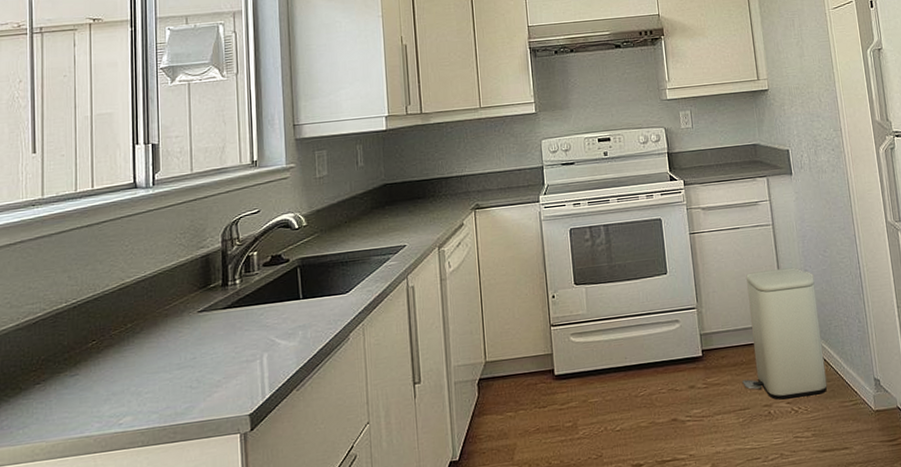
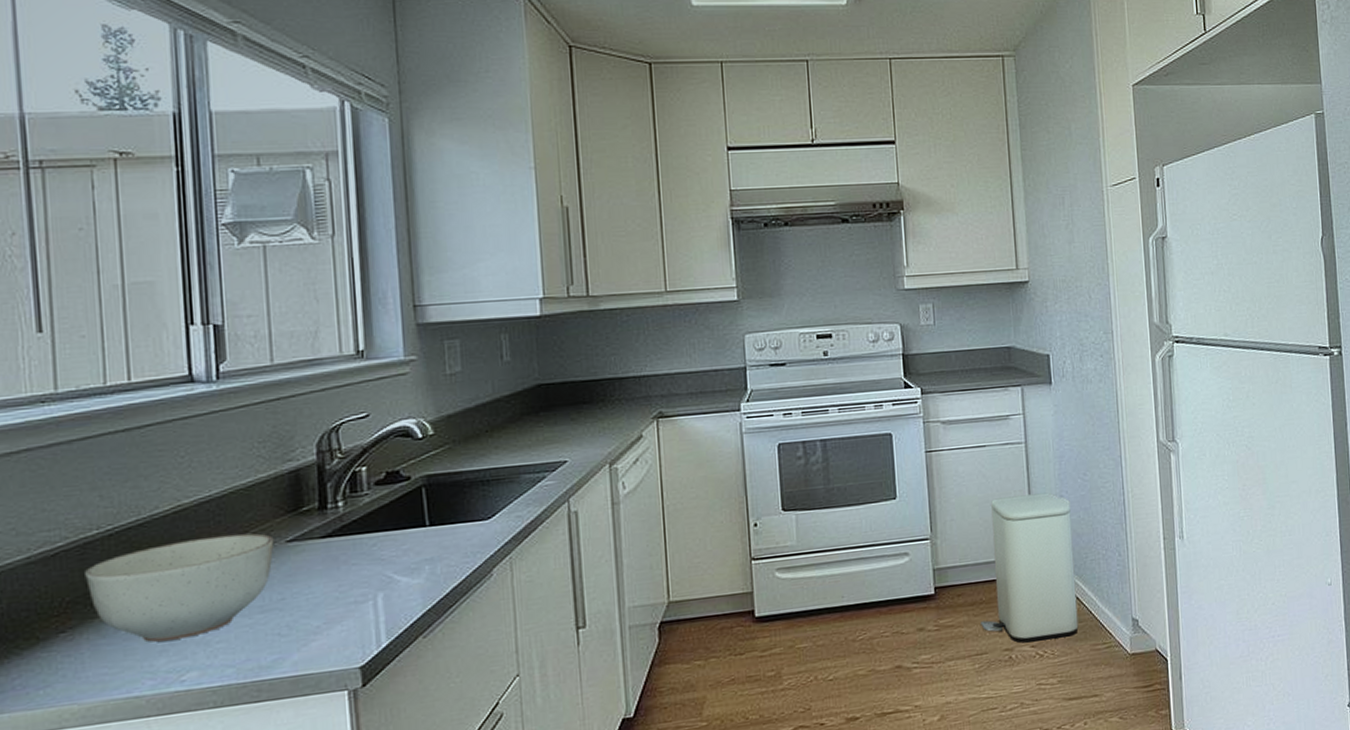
bowl: none [56,305,189,393] -> present [85,533,274,642]

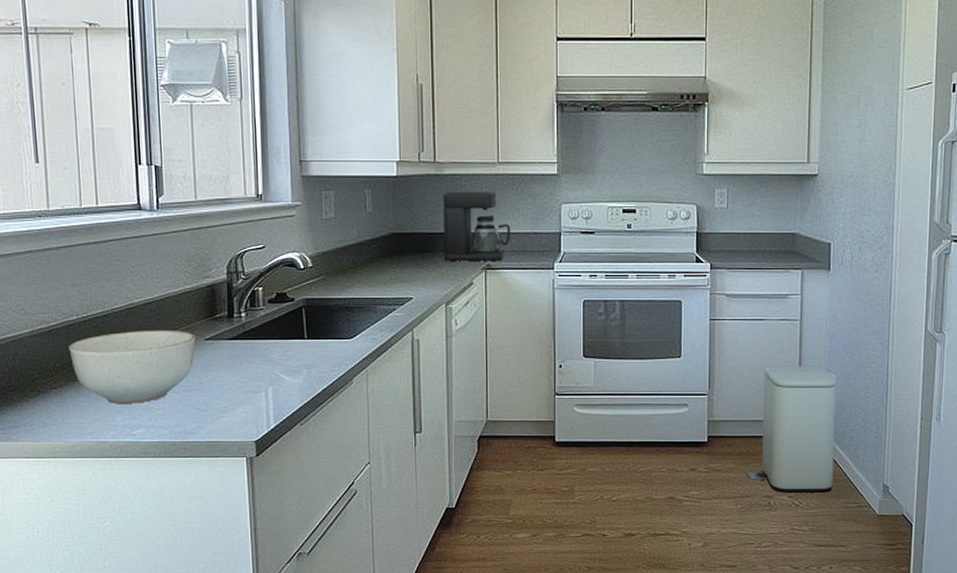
coffee maker: none [600,325,686,412] -> present [443,191,511,261]

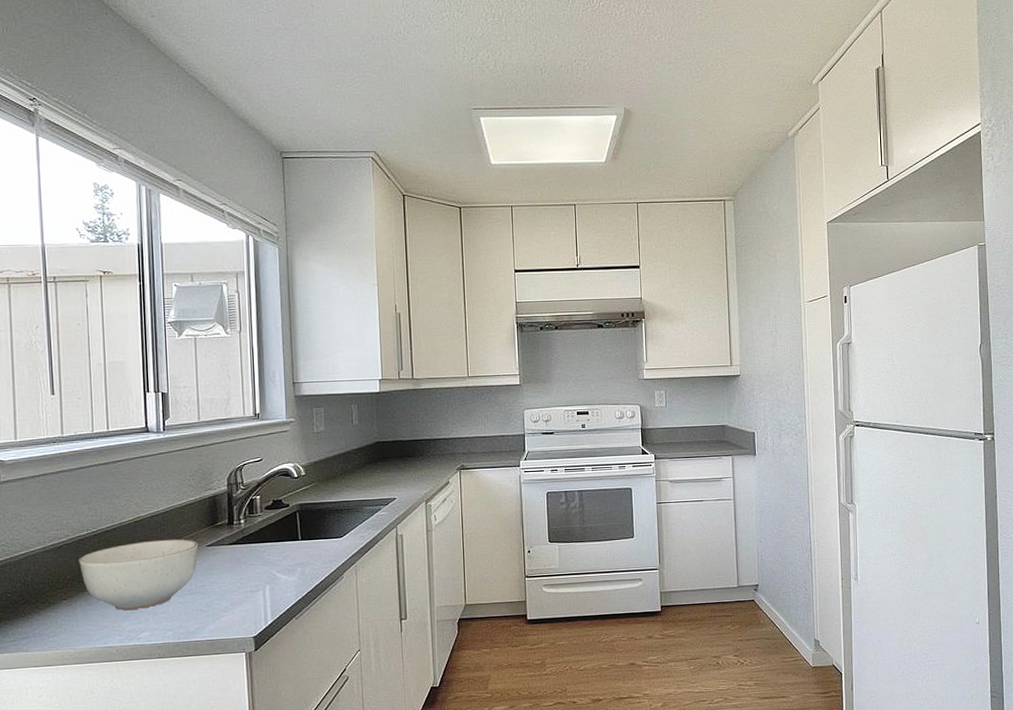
coffee maker: present [443,191,511,261] -> none [421,402,481,464]
pedal bin: present [746,366,837,493] -> none [696,538,772,653]

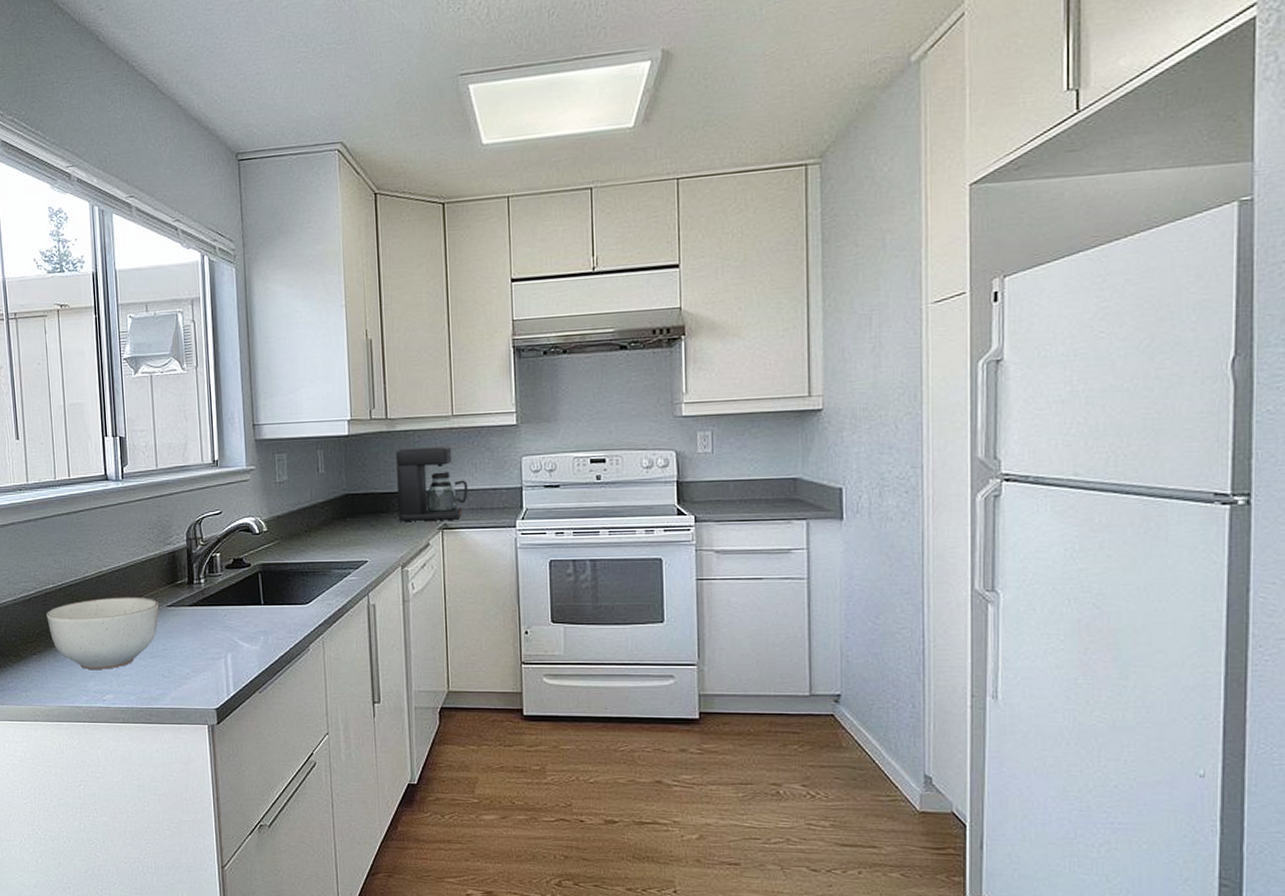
coffee maker: none [421,402,481,464] -> present [396,446,468,521]

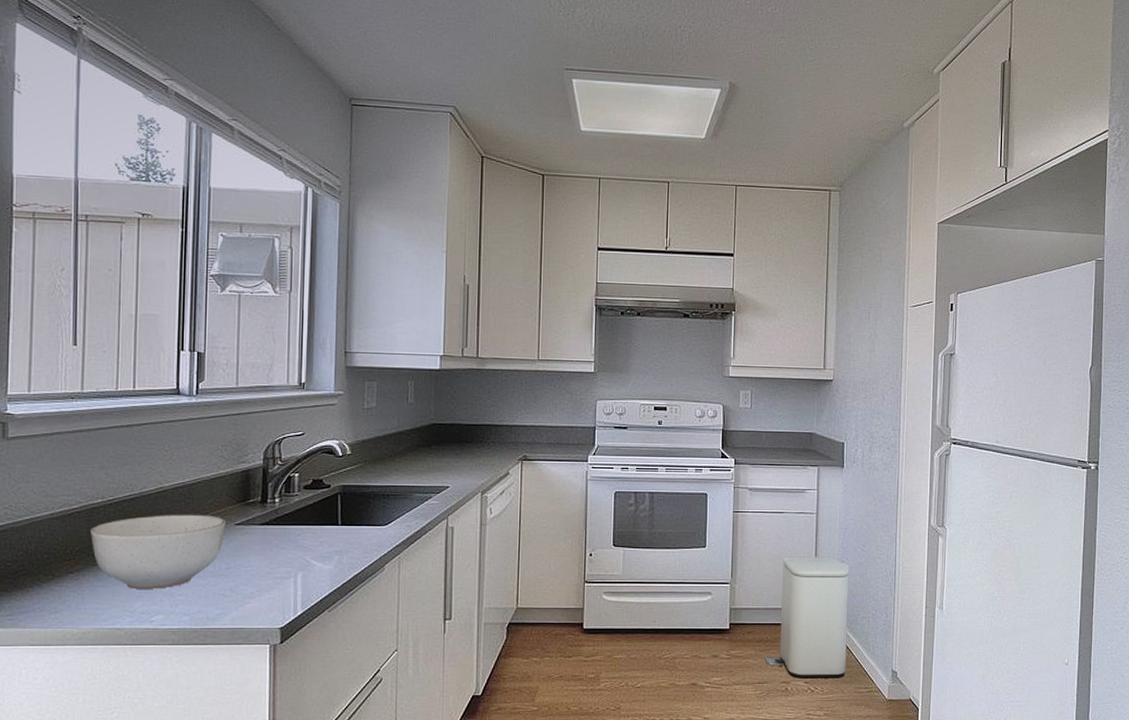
coffee maker: present [396,446,468,521] -> none [482,385,548,452]
pedal bin: none [747,632,858,782] -> present [765,557,849,679]

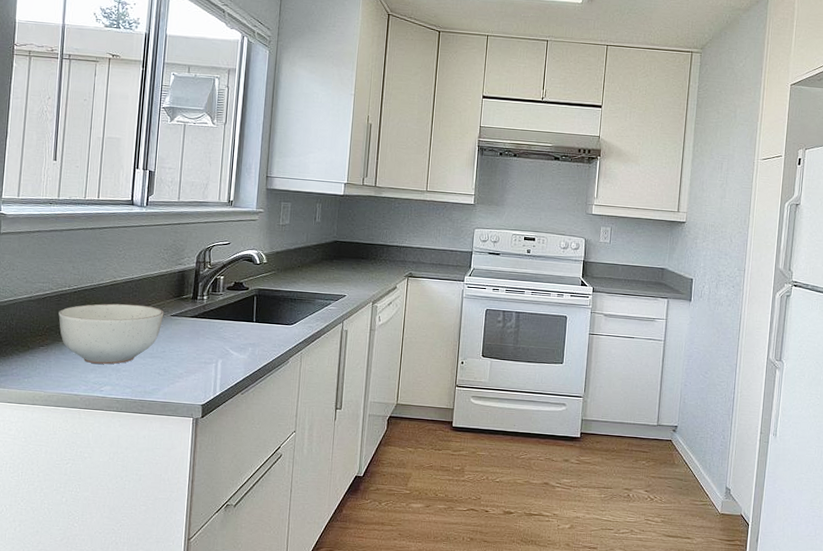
pedal bin: present [765,557,849,679] -> none [610,377,692,490]

